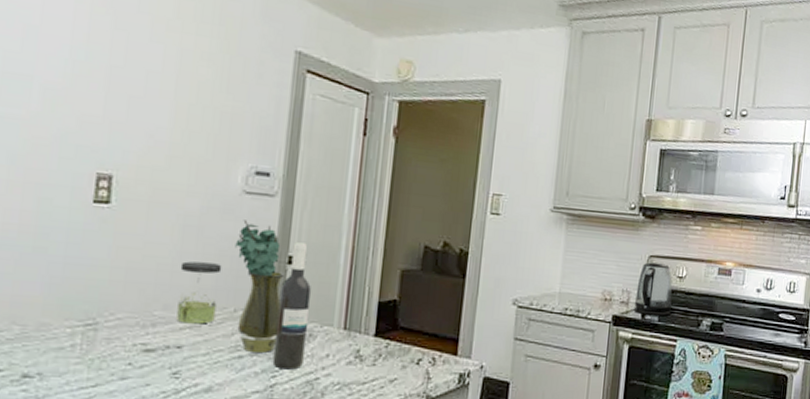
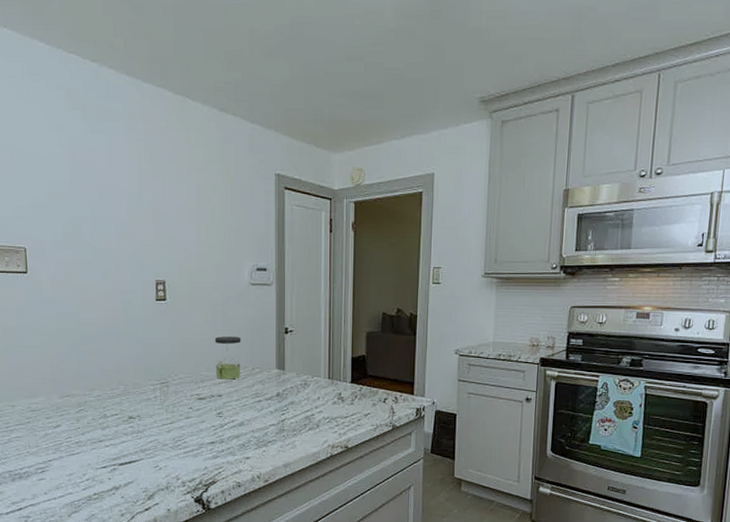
vase: present [235,219,285,353] -> none [248,304,284,397]
wine bottle: present [272,242,312,370] -> none [281,317,304,409]
kettle: present [633,262,673,318] -> none [558,312,594,358]

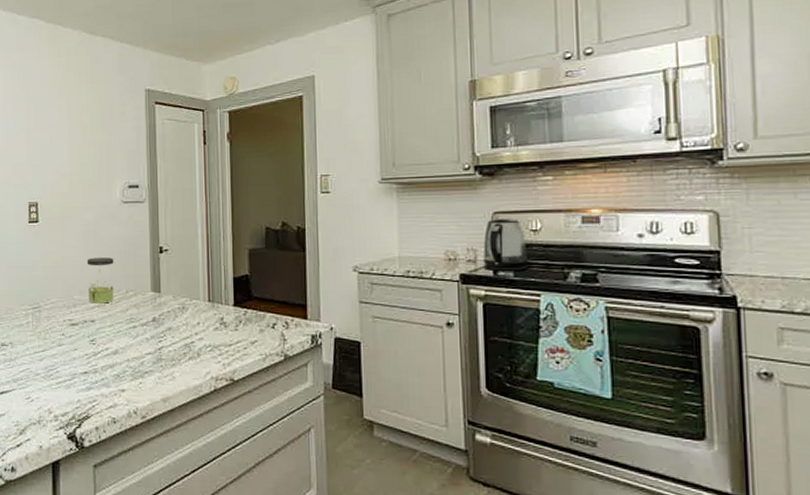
kettle: none [558,312,594,358] -> present [482,219,528,273]

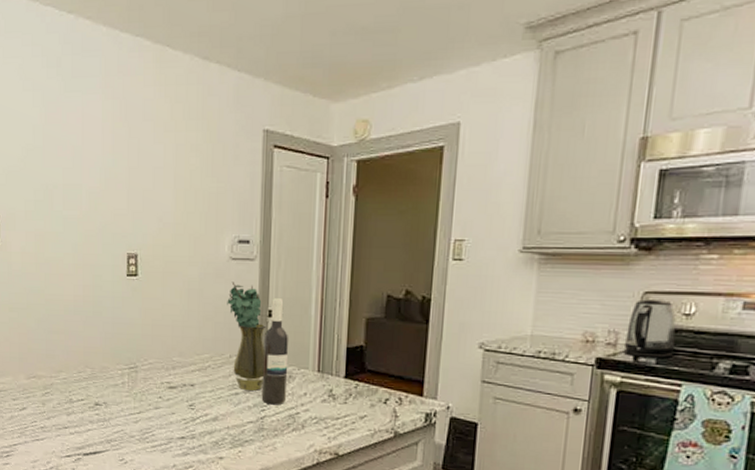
jar: present [87,258,114,304] -> none [188,318,218,368]
vase: none [121,223,159,323] -> present [227,281,267,391]
wine bottle: none [156,236,181,336] -> present [261,298,289,405]

